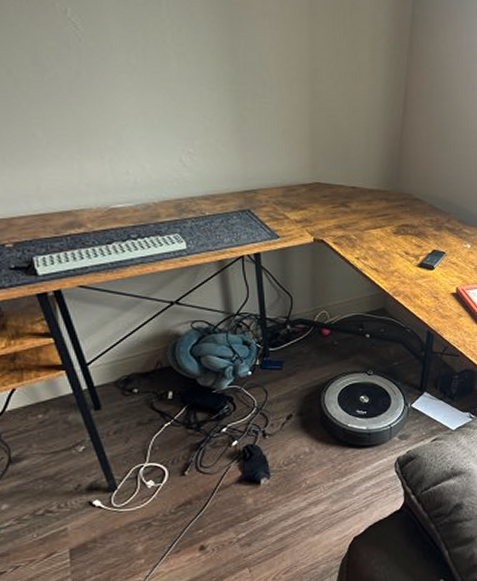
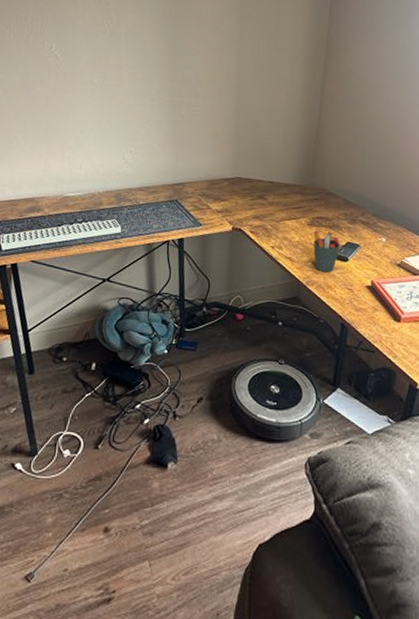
pen holder: none [399,239,427,282] -> present [313,231,340,273]

